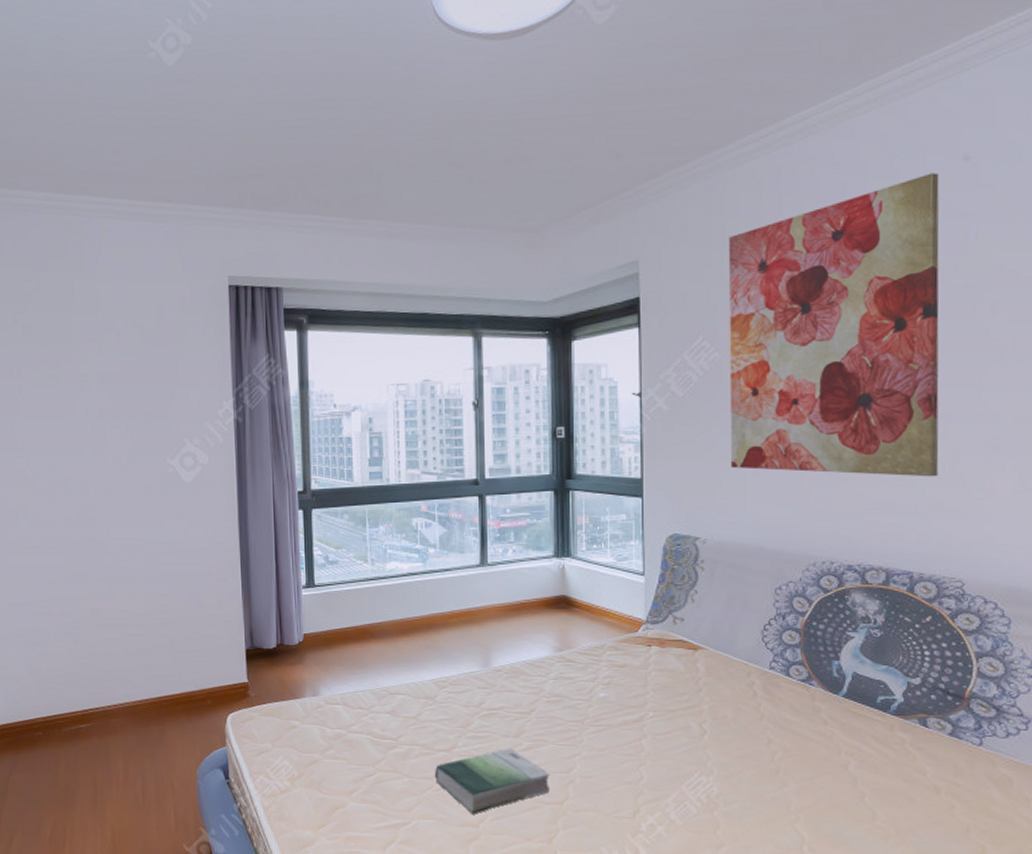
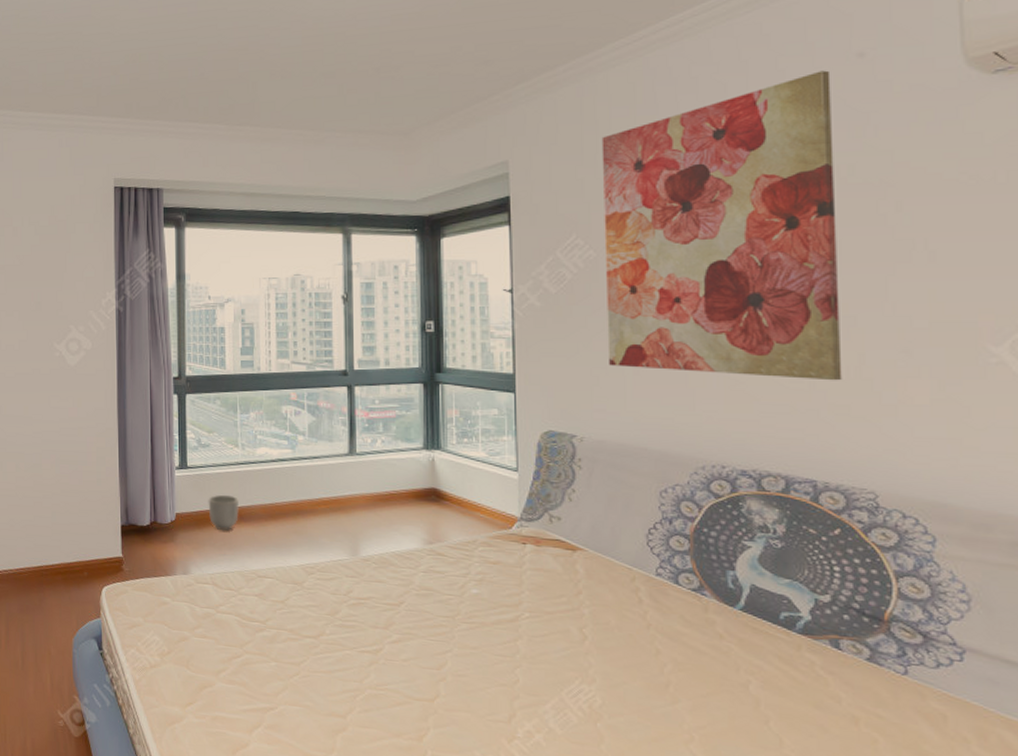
planter: none [337,612,369,650] -> present [208,494,239,532]
book: present [434,748,551,814] -> none [301,639,421,705]

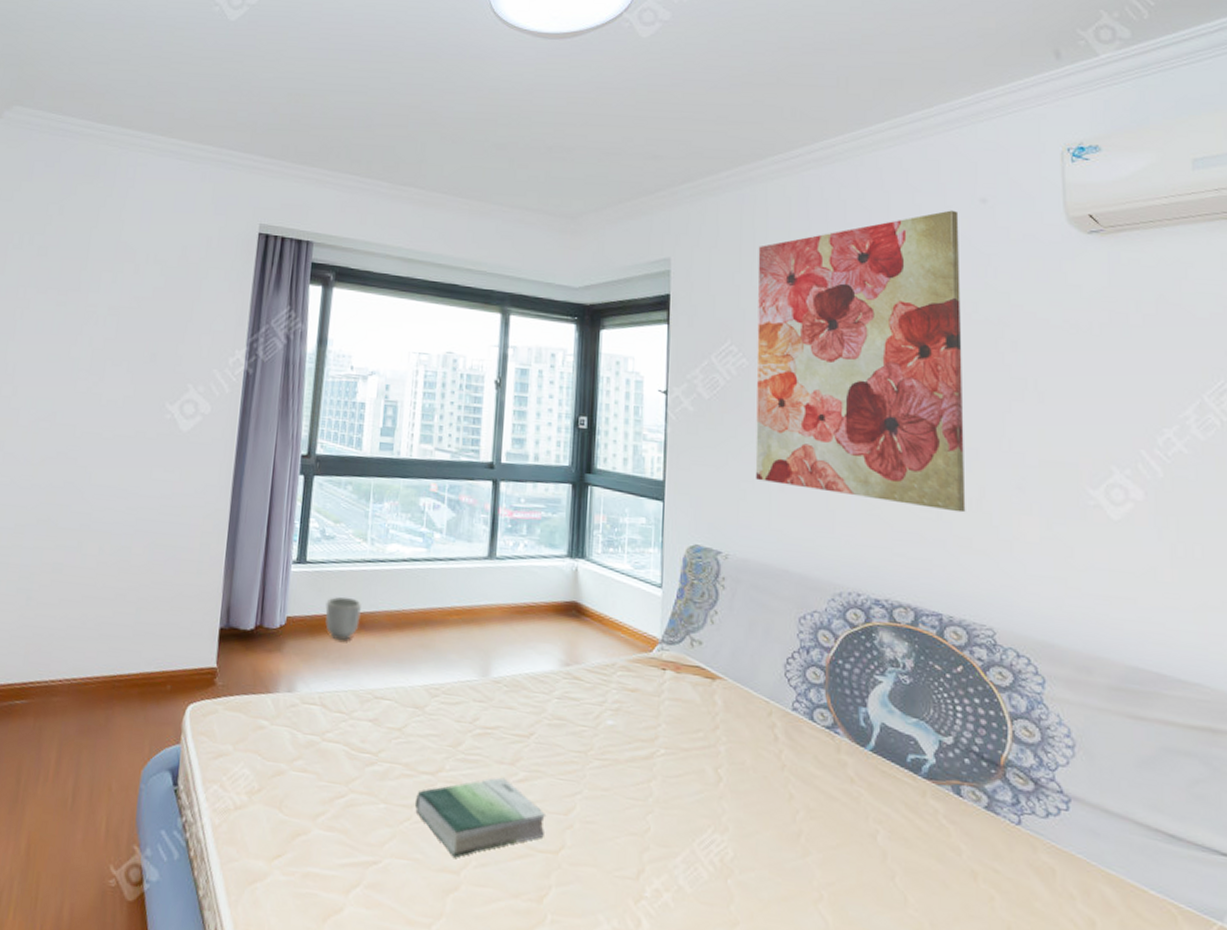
book: none [301,639,421,705] -> present [414,777,547,858]

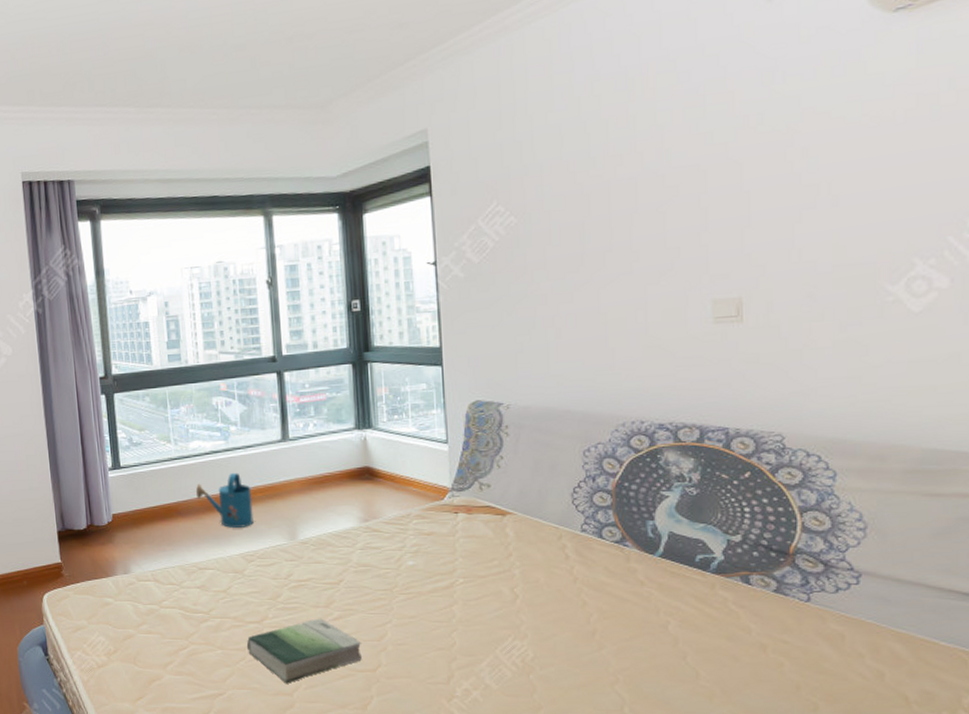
planter: present [325,596,361,642] -> none [144,491,176,528]
watering can: none [385,587,447,654] -> present [195,473,254,528]
wall art: present [755,210,966,513] -> none [519,16,752,332]

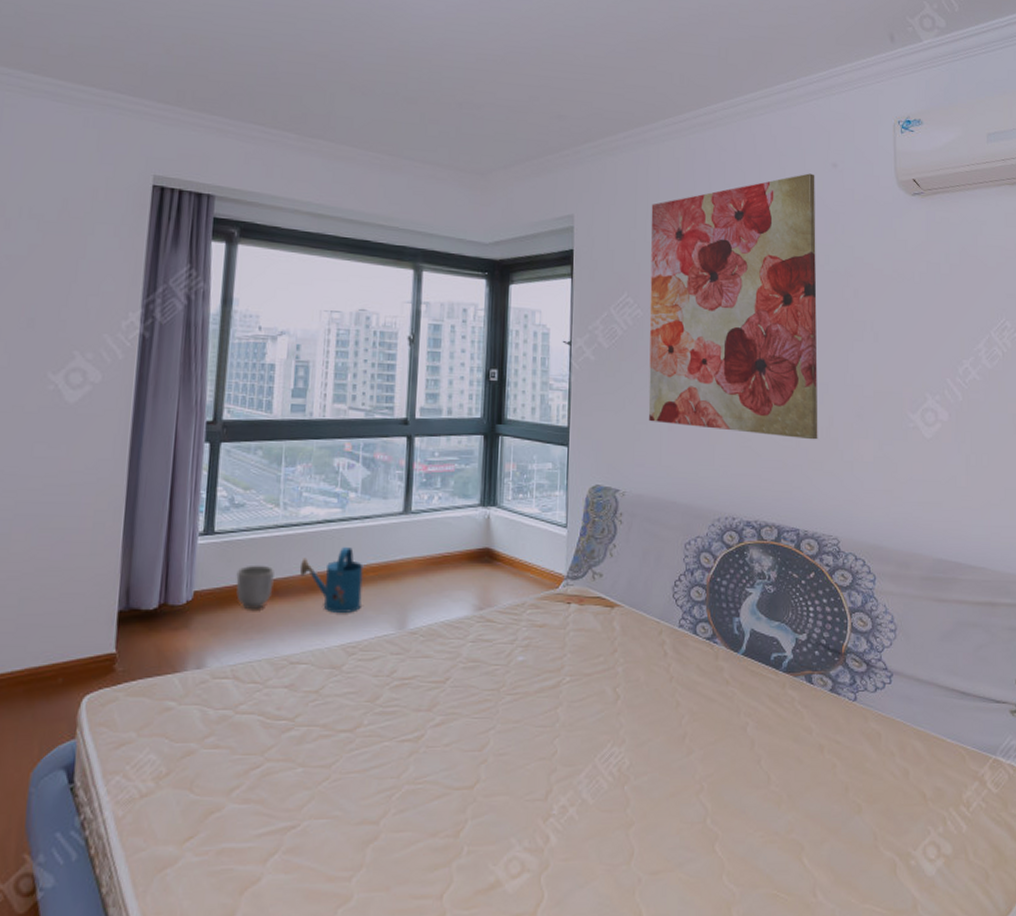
planter: none [144,491,176,528] -> present [236,565,274,610]
book: present [246,618,362,684] -> none [333,724,462,809]
wall art: none [519,16,752,332] -> present [648,173,818,440]

